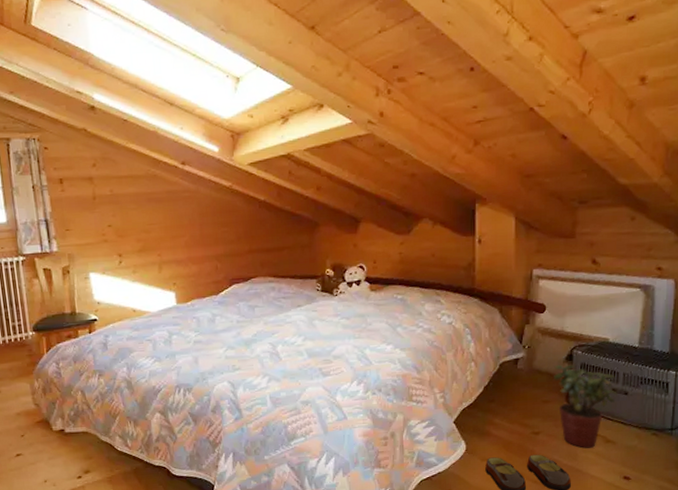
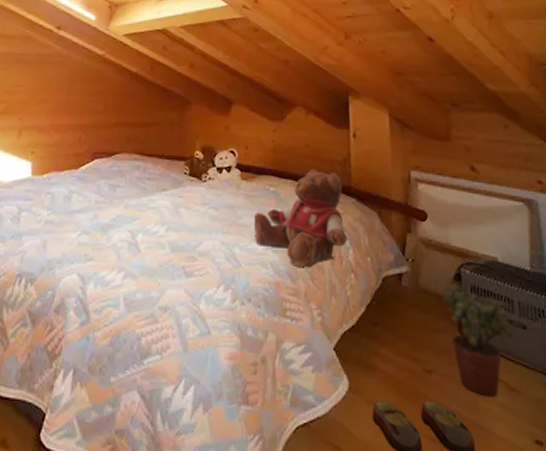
teddy bear: none [382,276,469,361] -> present [253,169,348,268]

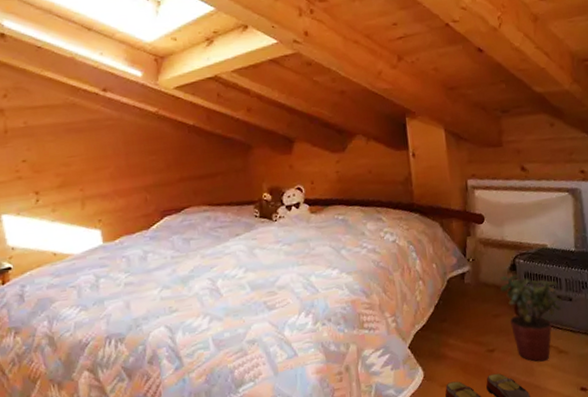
teddy bear: present [253,169,348,268] -> none [325,193,414,284]

